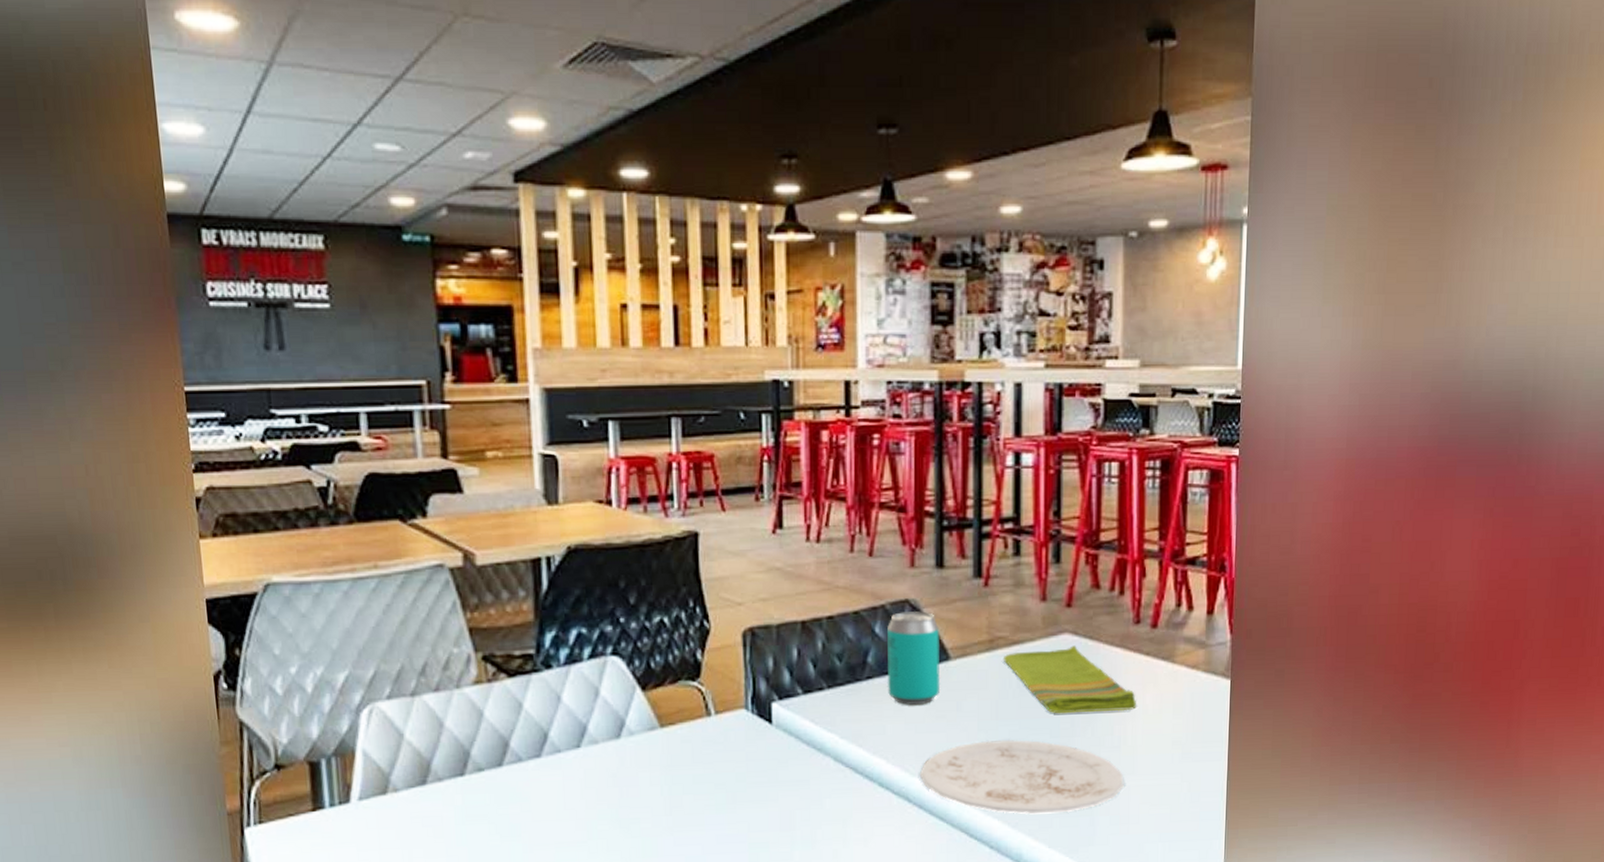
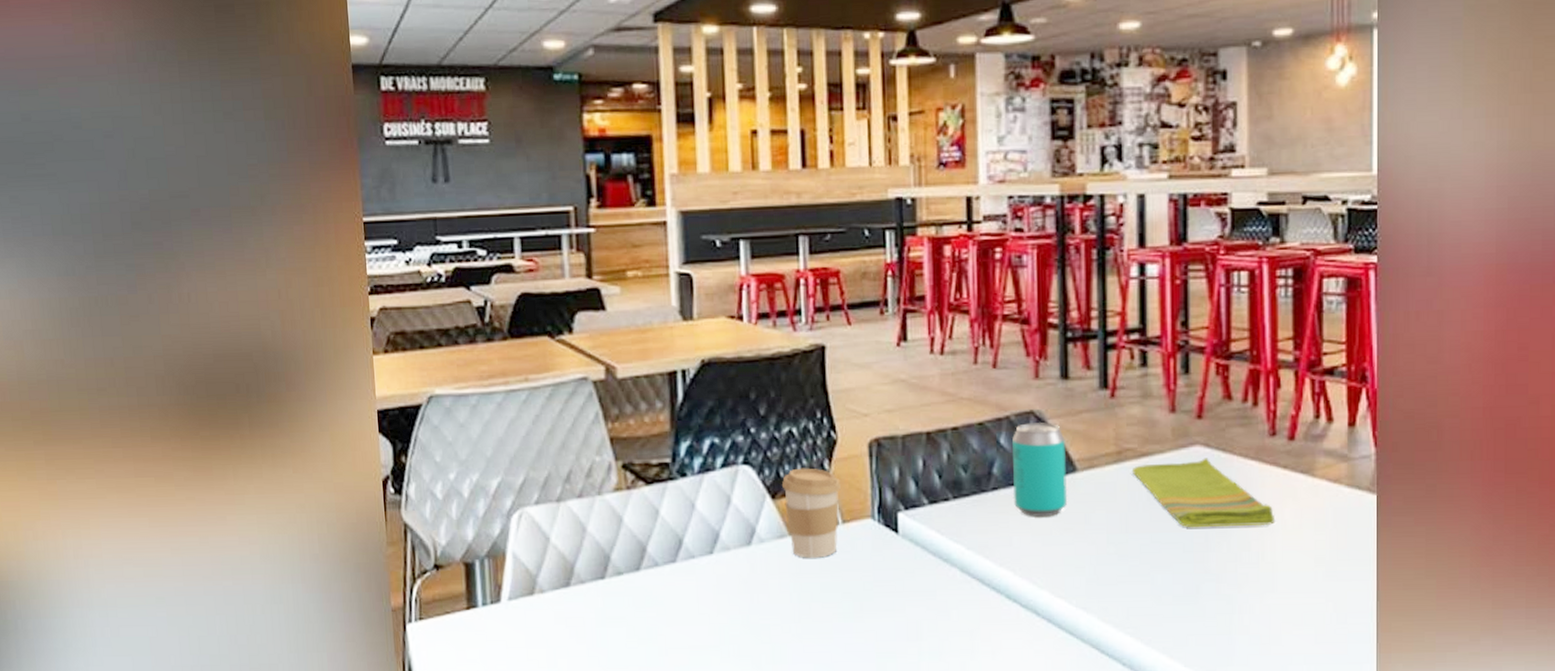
coffee cup: none [653,658,714,750] -> present [782,468,841,558]
plate: present [919,739,1124,814] -> none [1047,553,1264,631]

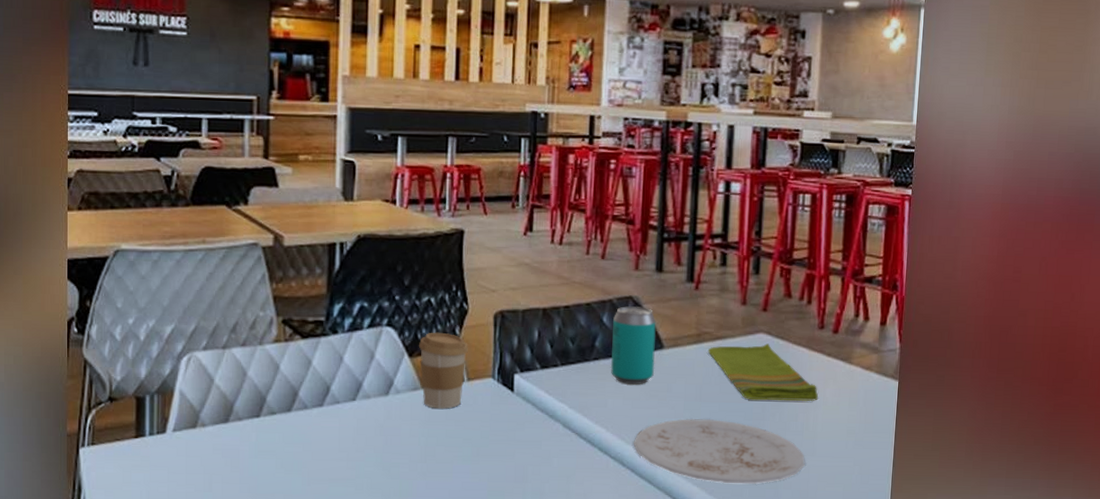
plate: none [1047,553,1264,631] -> present [633,418,805,484]

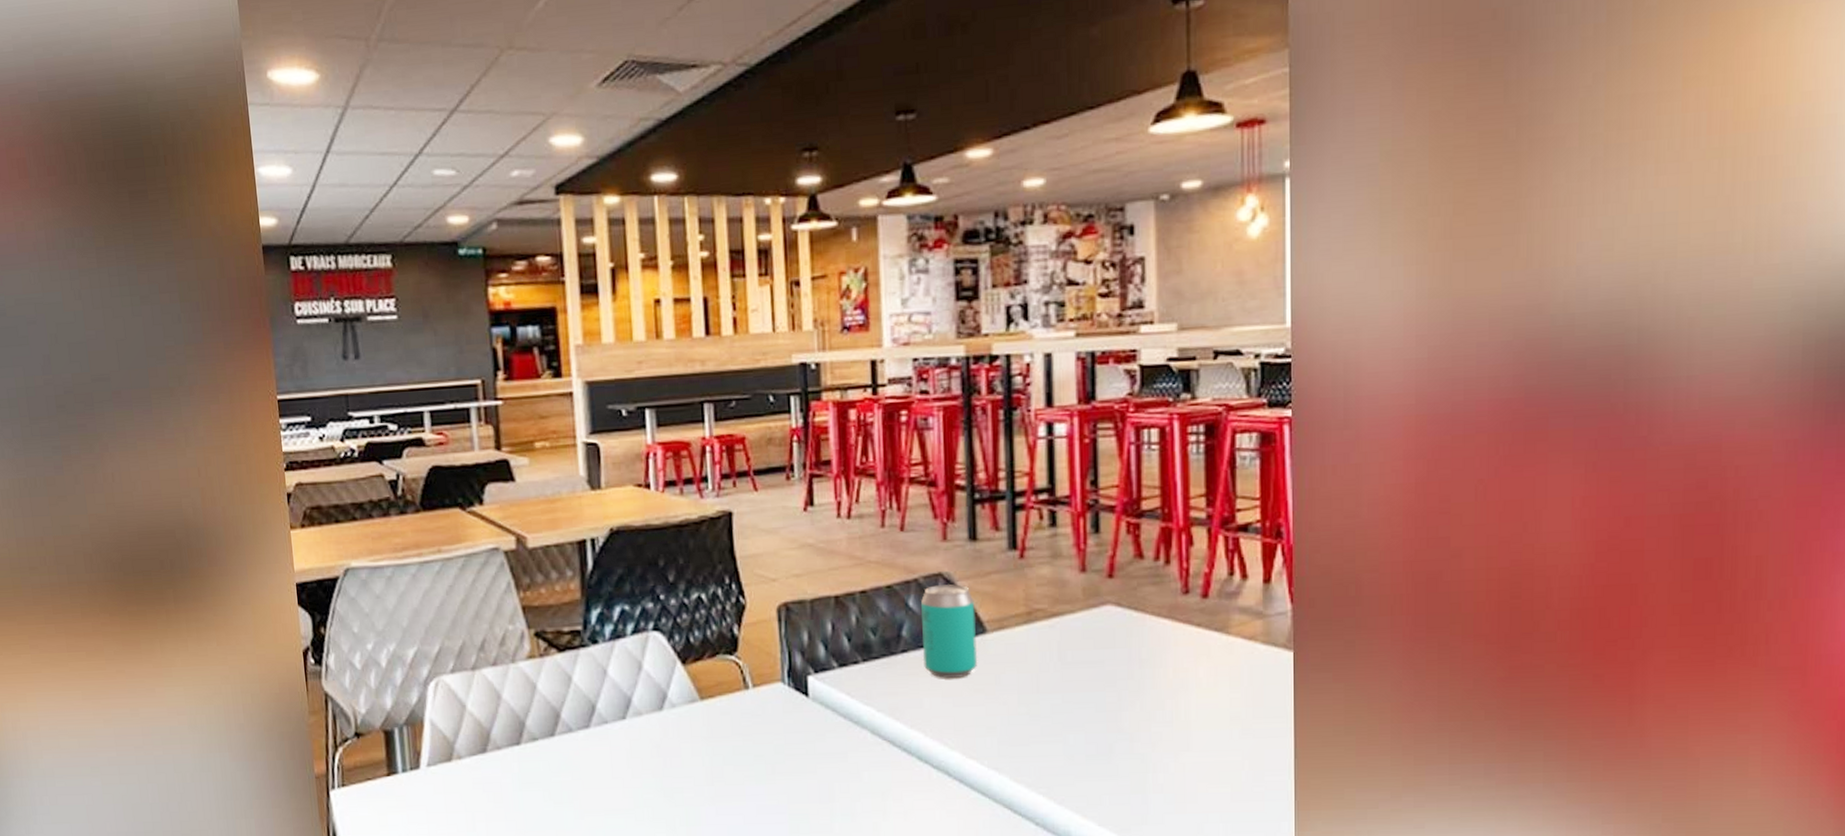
coffee cup: present [419,332,468,409] -> none [692,633,750,722]
plate: present [633,418,805,484] -> none [958,713,1178,791]
dish towel: present [707,343,819,402] -> none [1042,617,1190,688]

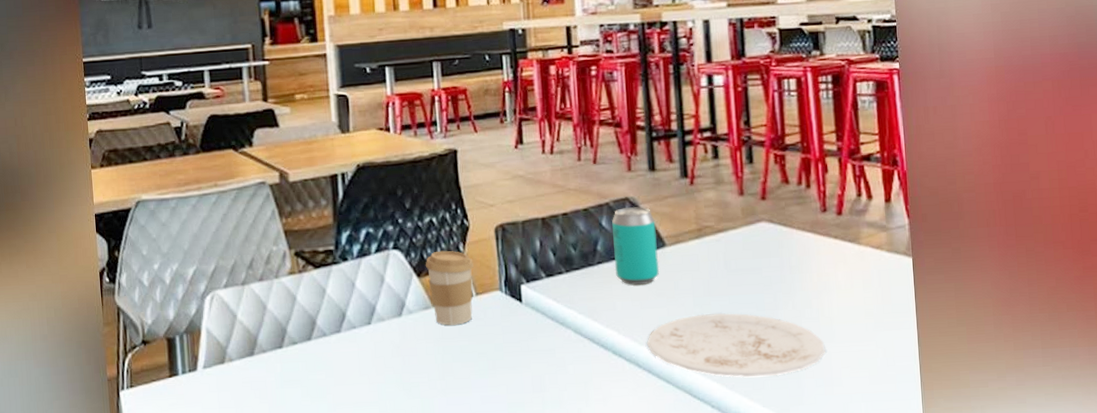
coffee cup: none [692,633,750,722] -> present [426,250,474,325]
plate: none [958,713,1178,791] -> present [646,312,825,378]

